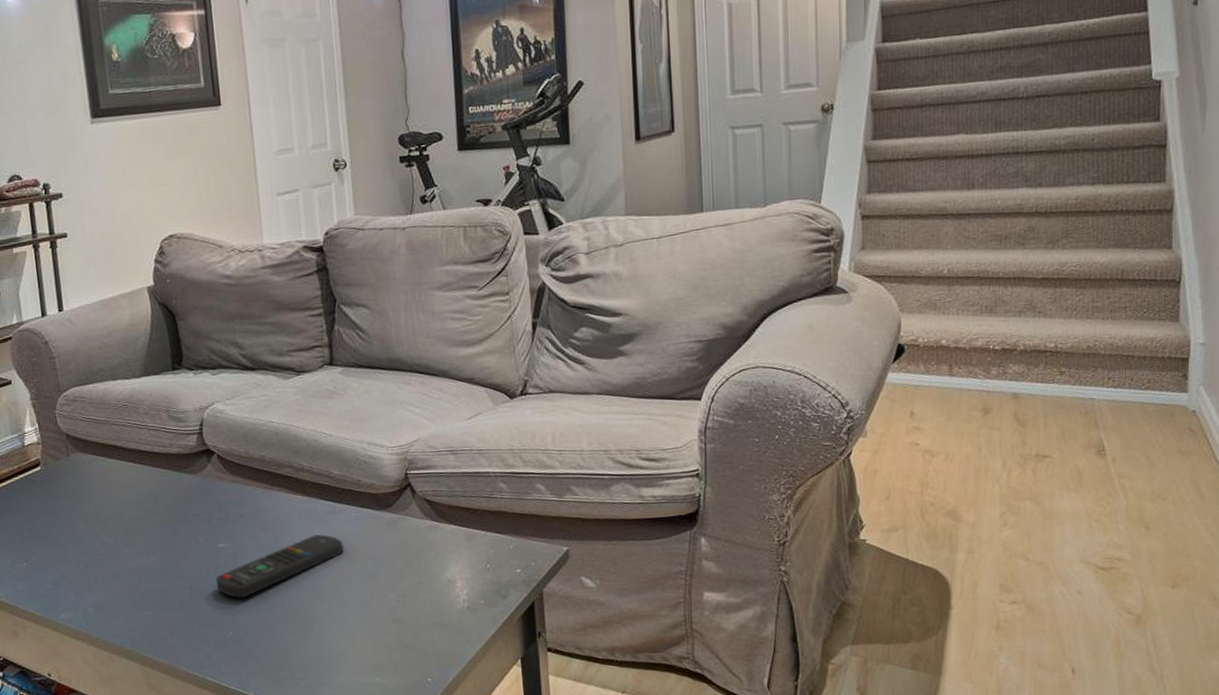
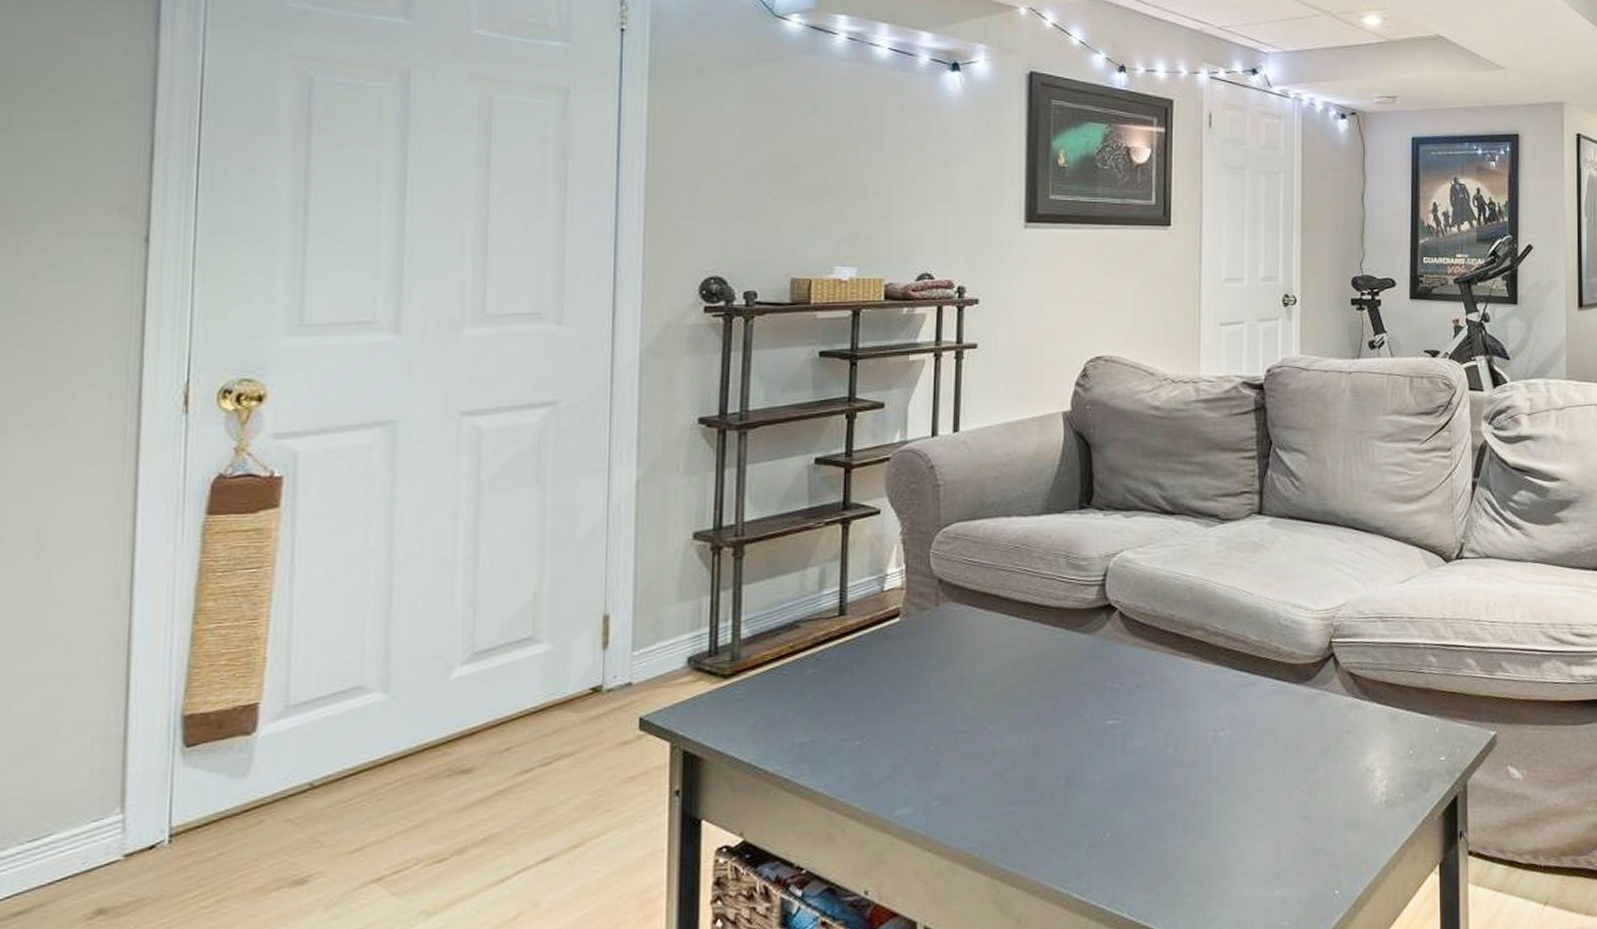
remote control: present [216,534,344,598] -> none [1099,711,1253,790]

